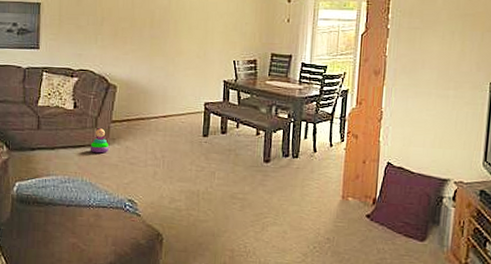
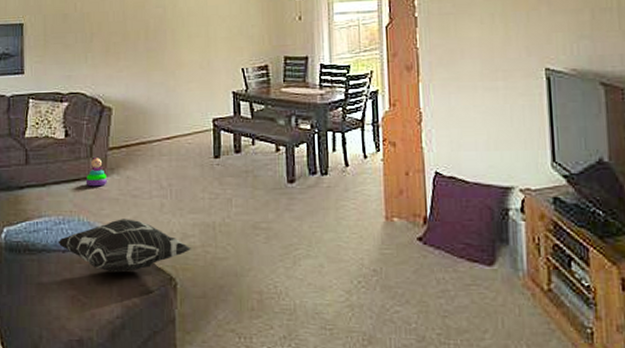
decorative pillow: none [63,182,178,227] -> present [58,219,192,273]

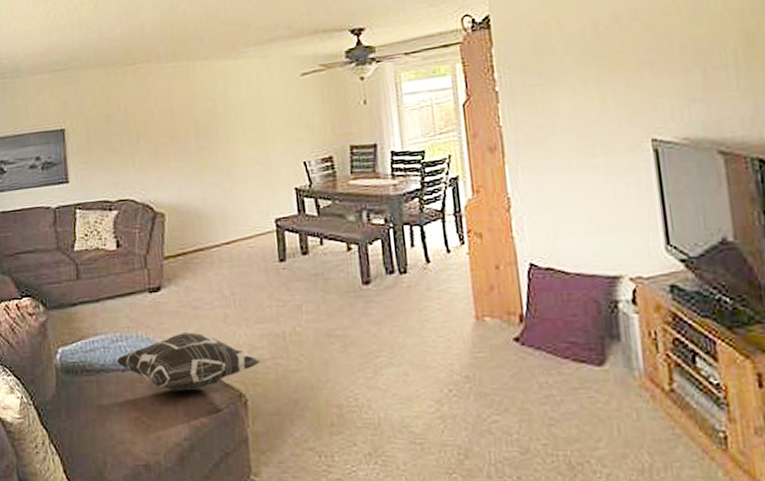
stacking toy: present [85,158,107,187] -> none [141,268,165,300]

